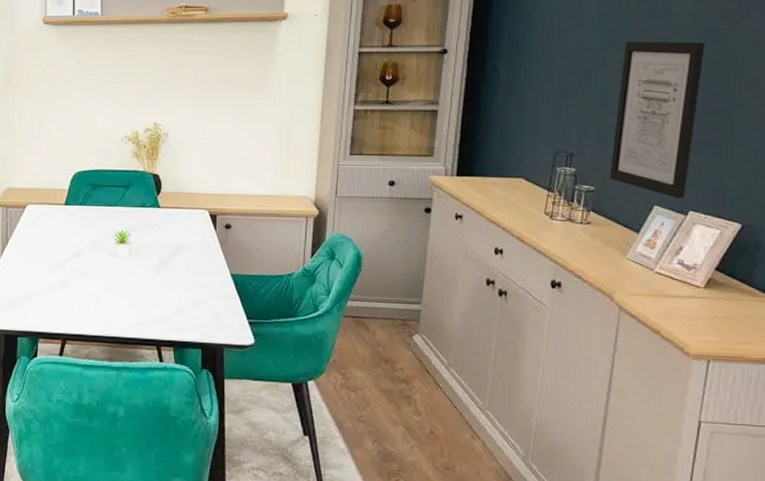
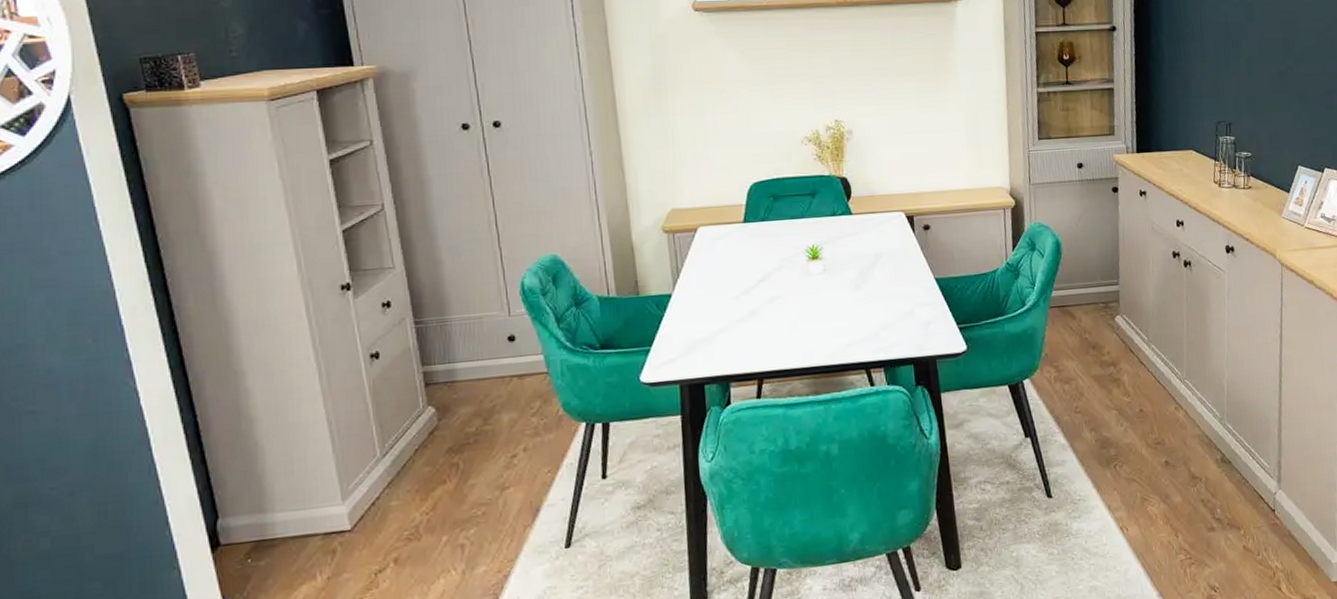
wall art: present [609,41,705,199] -> none [1261,12,1322,158]

